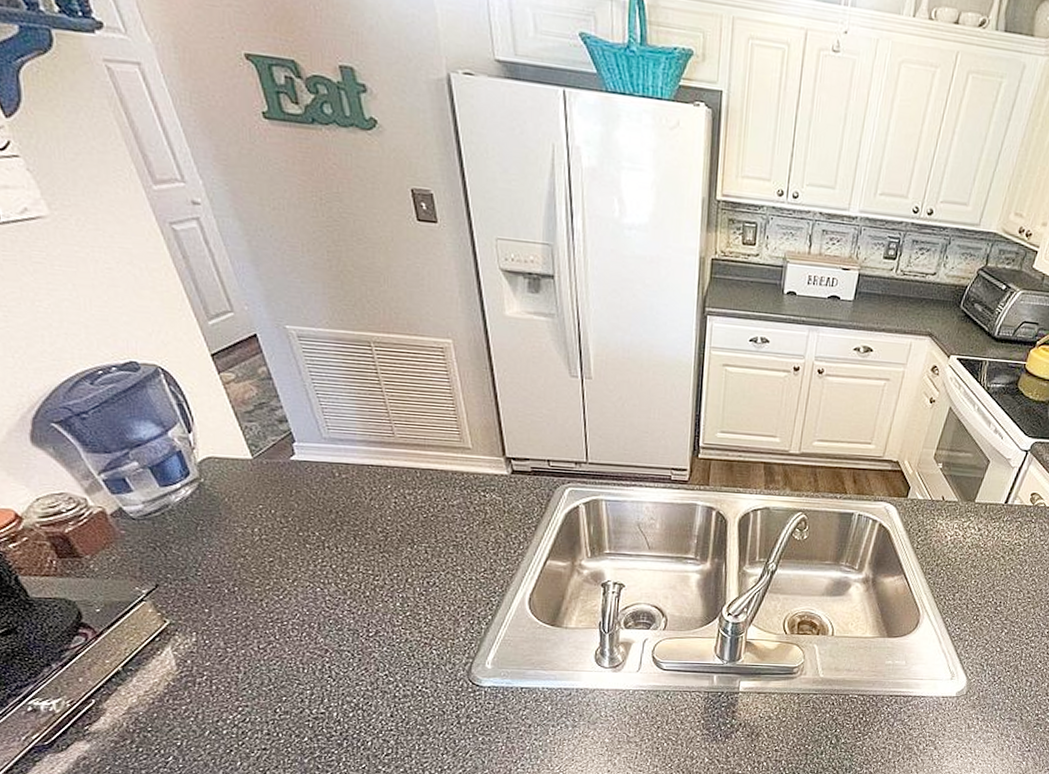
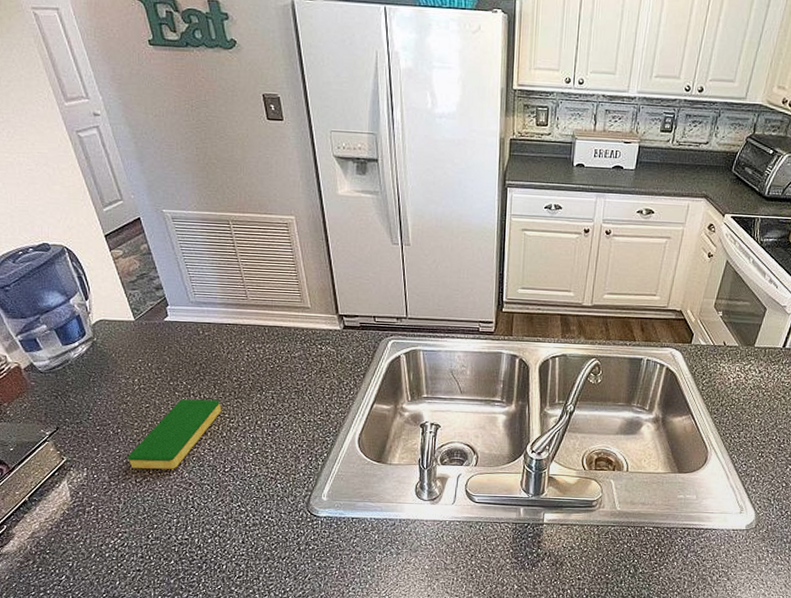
dish sponge: none [247,552,364,634] -> present [127,399,222,469]

